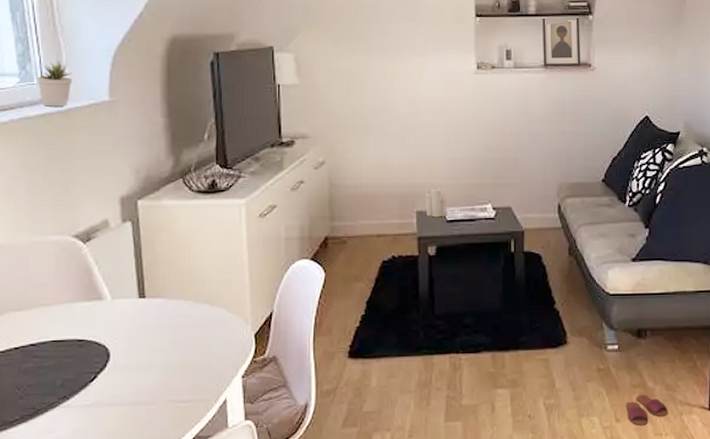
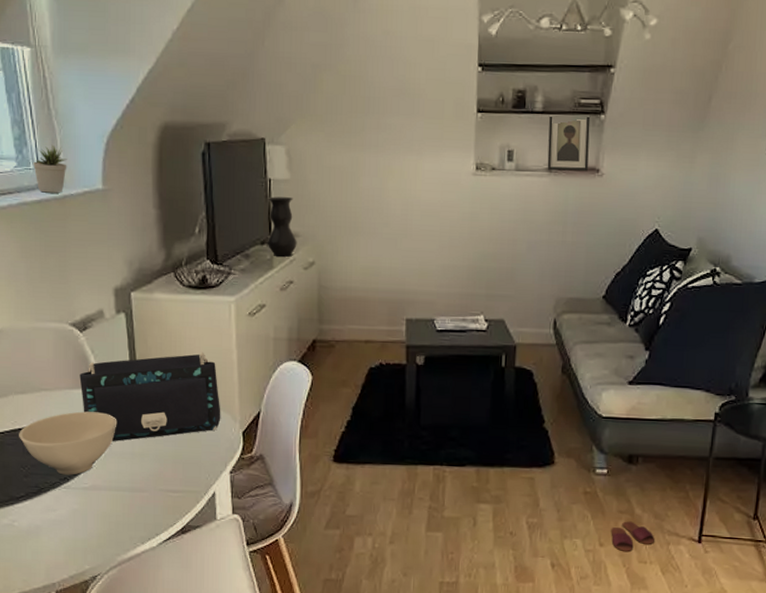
bowl: none [14,324,122,394] -> present [19,411,117,476]
handbag: none [82,255,232,354] -> present [79,351,221,441]
vase: none [277,101,307,158] -> present [267,196,297,257]
candle: present [425,188,448,218] -> none [415,296,438,327]

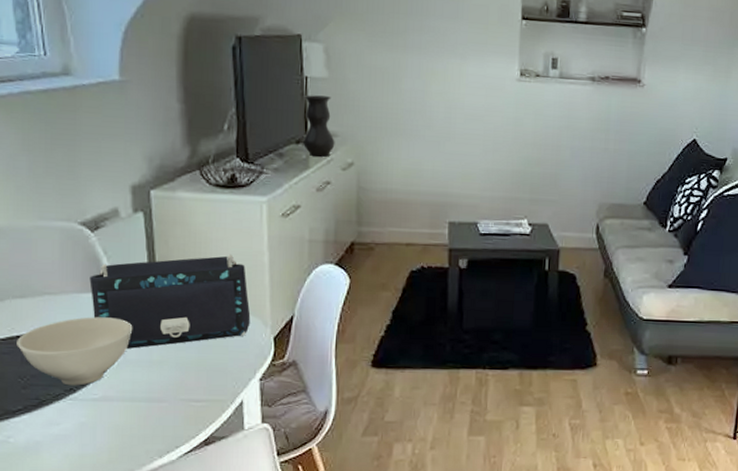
potted plant: present [33,146,67,193] -> none [38,32,79,83]
picture frame: present [547,114,591,172] -> none [590,25,633,82]
slippers: present [611,521,654,551] -> none [651,420,692,450]

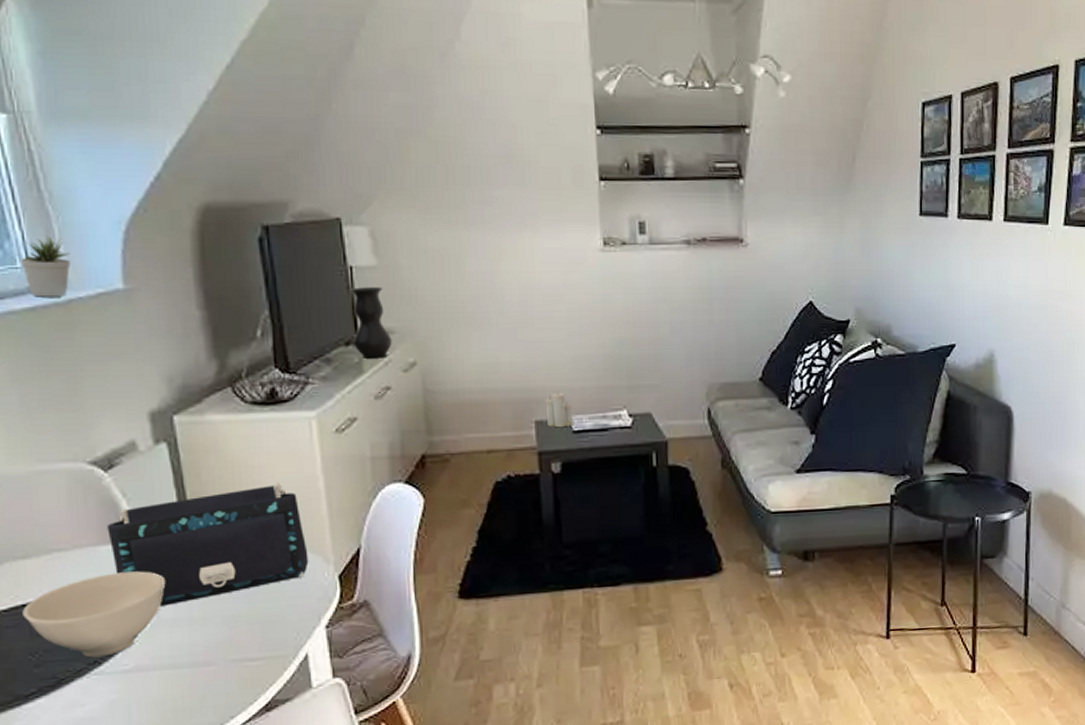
potted plant: none [38,32,79,83] -> present [20,237,71,297]
candle: none [458,199,481,230] -> present [545,393,574,428]

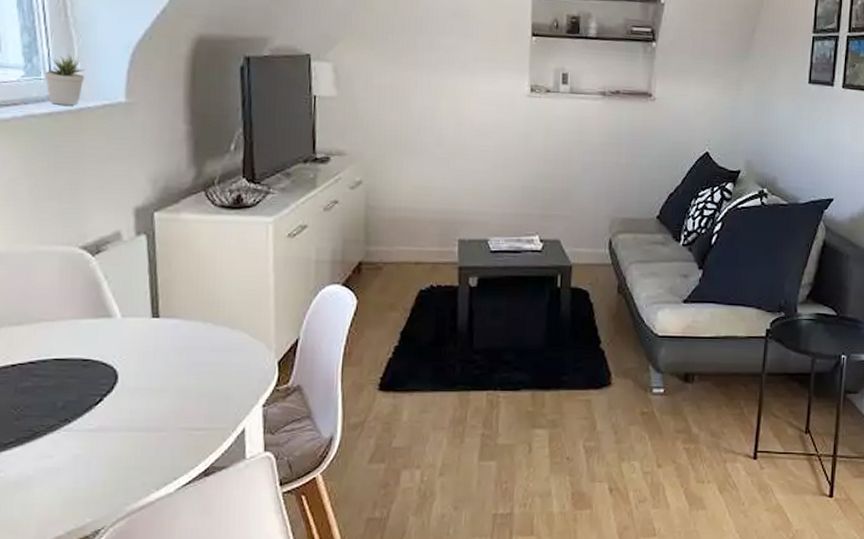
bowl: present [22,571,166,658] -> none [11,343,133,416]
handbag: present [107,481,309,606] -> none [89,275,255,376]
vase: present [350,287,392,358] -> none [310,114,343,176]
candle: present [545,393,574,428] -> none [468,216,492,247]

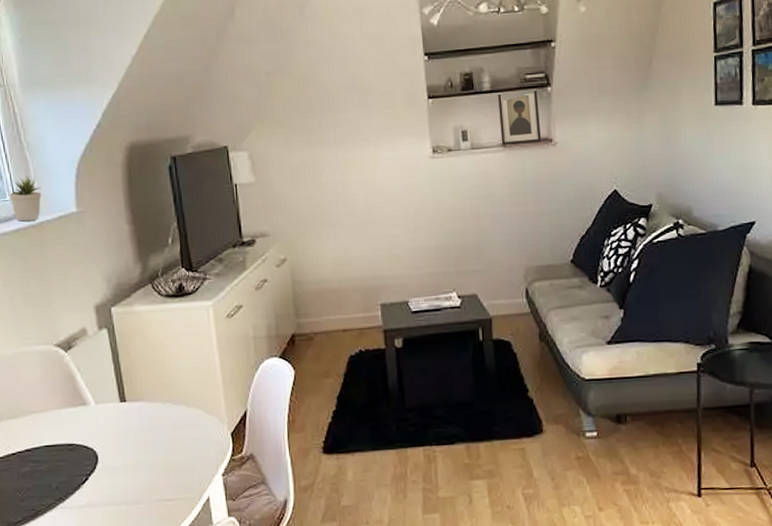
picture frame: none [601,40,643,96] -> present [497,88,541,145]

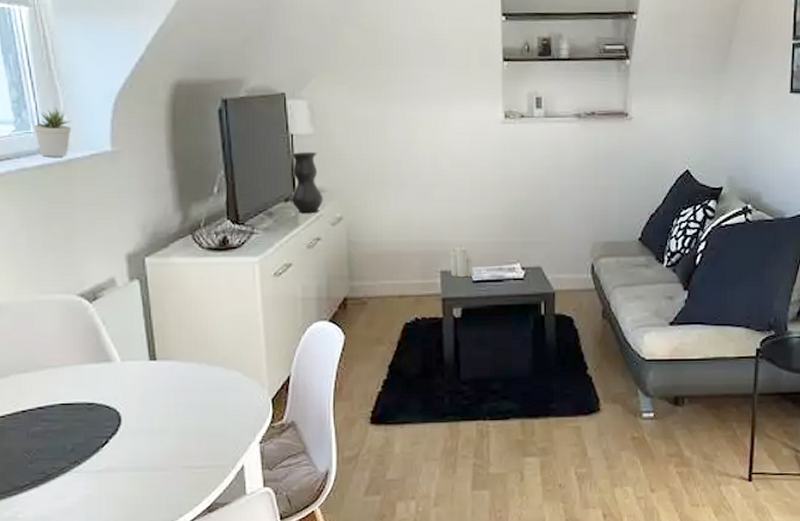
vase: none [235,199,268,257] -> present [290,152,323,213]
candle: none [388,279,412,309] -> present [450,247,474,278]
picture frame: present [497,88,541,145] -> none [574,60,616,116]

